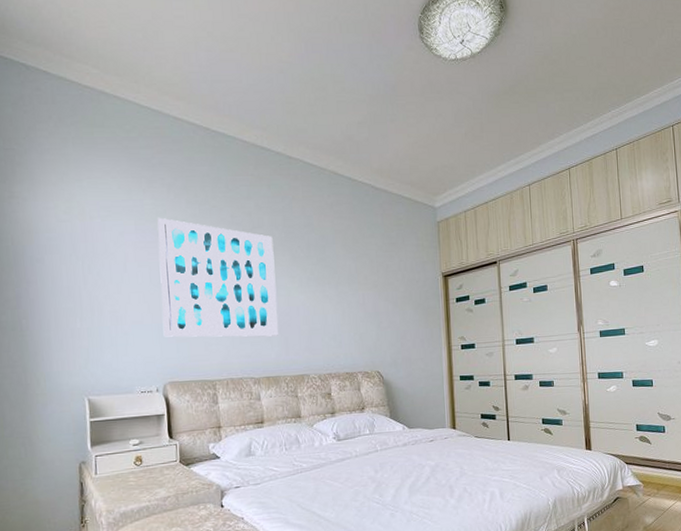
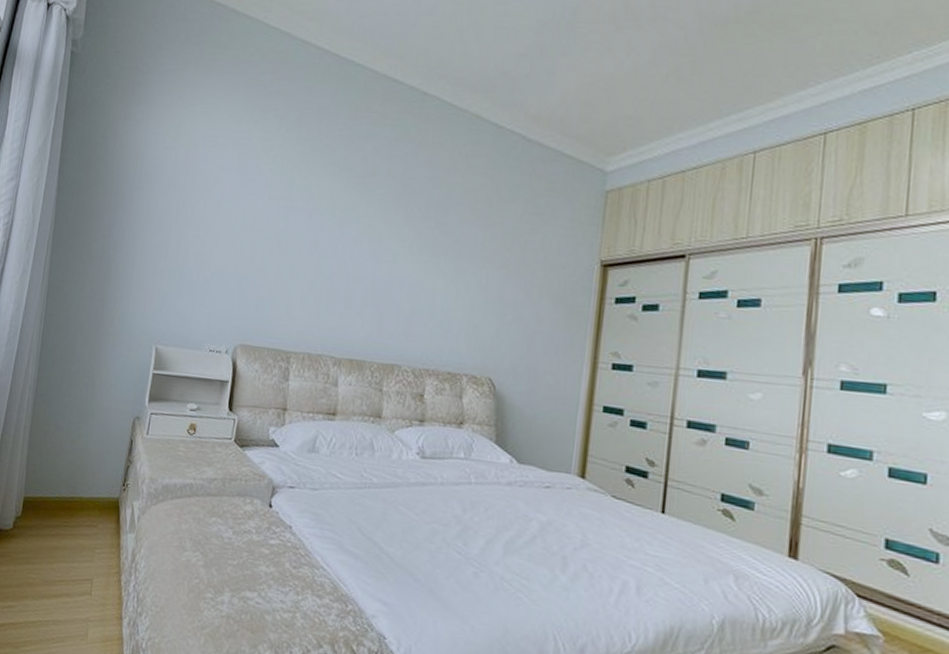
wall art: present [157,217,279,337] -> none [245,153,387,311]

